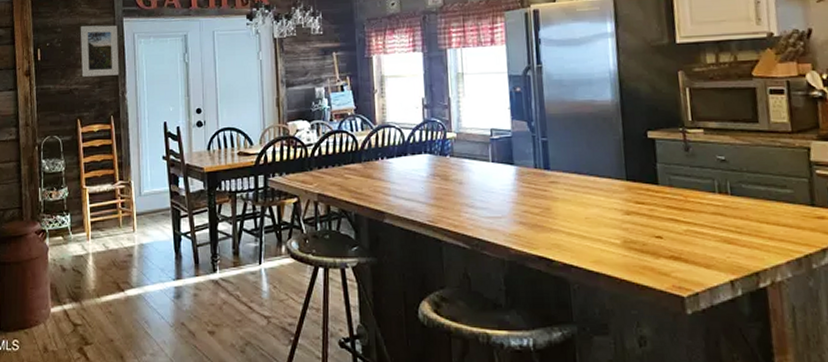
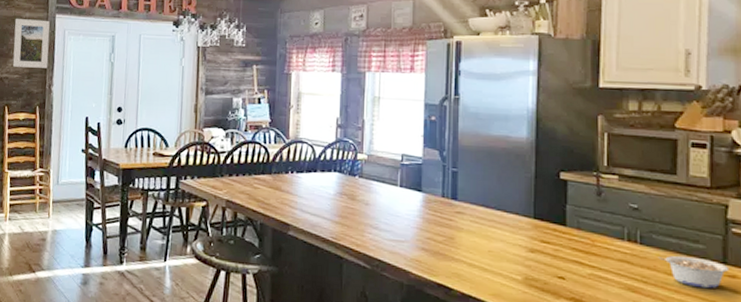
legume: none [749,202,818,233] -> present [658,255,730,289]

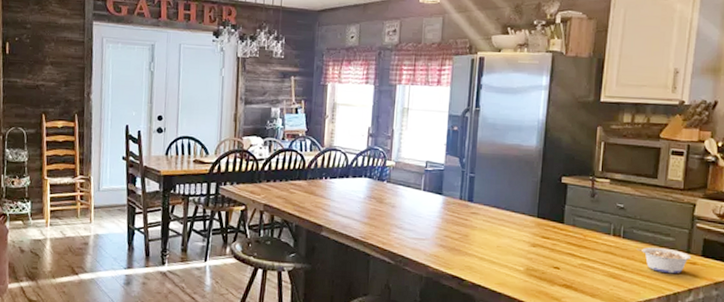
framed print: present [13,19,50,68] -> none [49,25,87,76]

